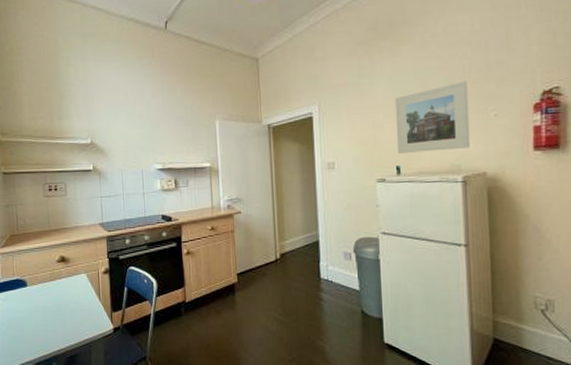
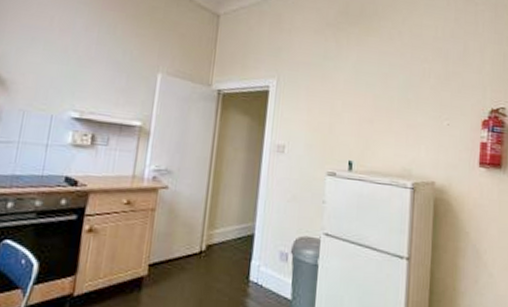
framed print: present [394,81,470,153] -> none [351,84,426,154]

